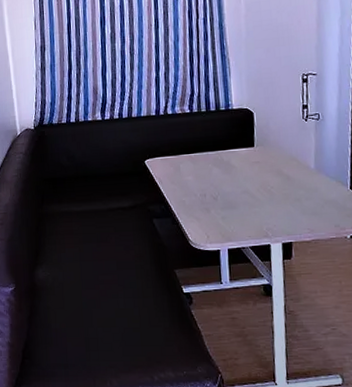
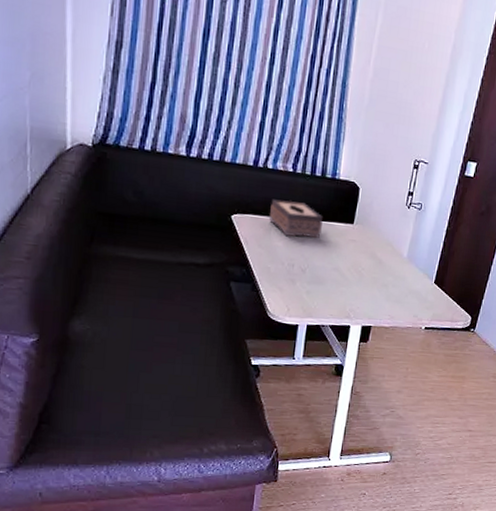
tissue box: none [176,137,225,169] -> present [269,199,323,238]

